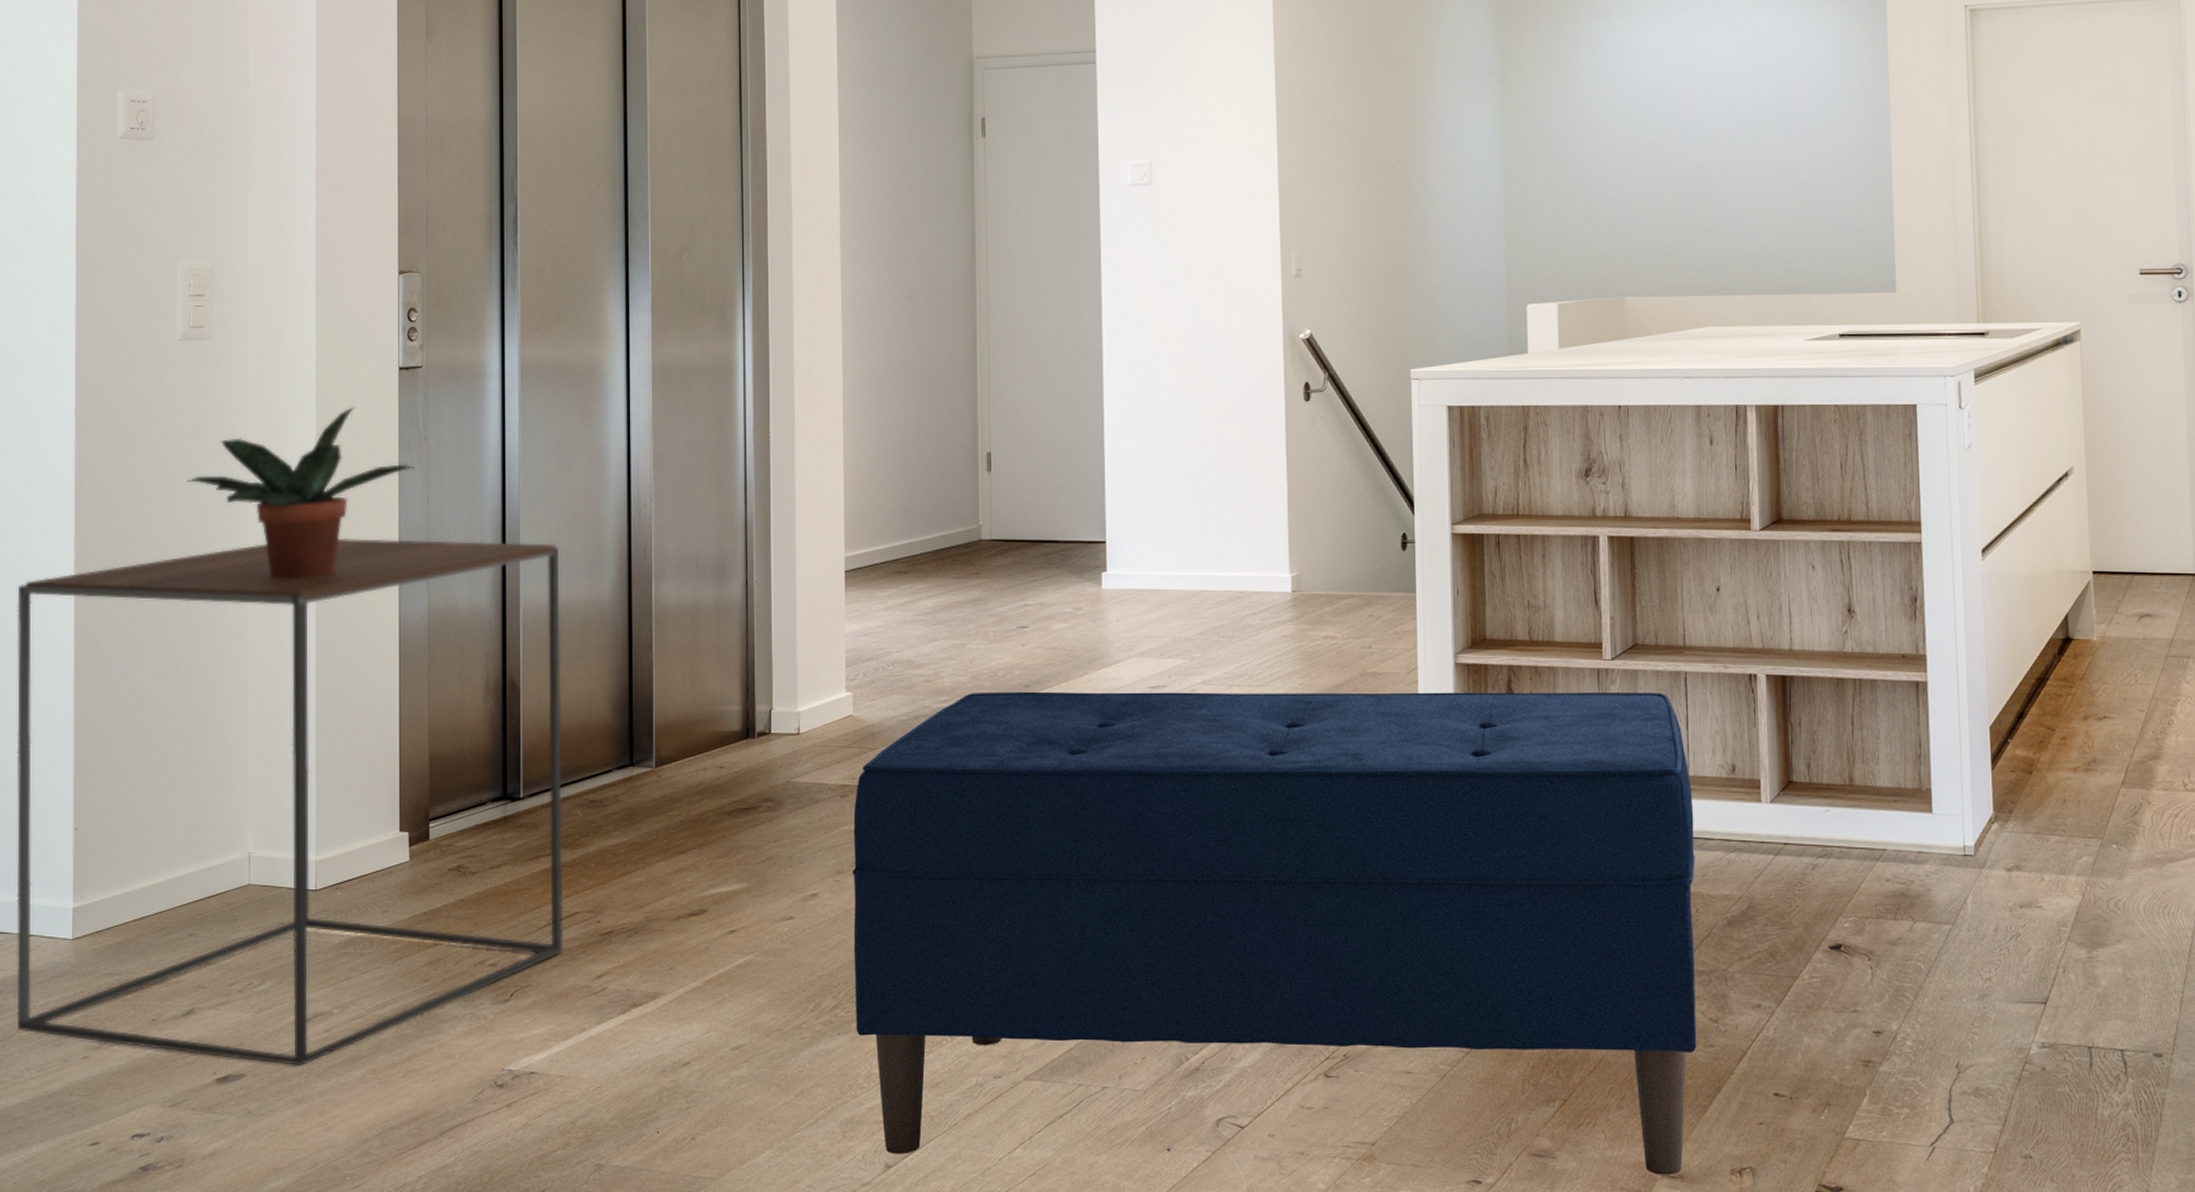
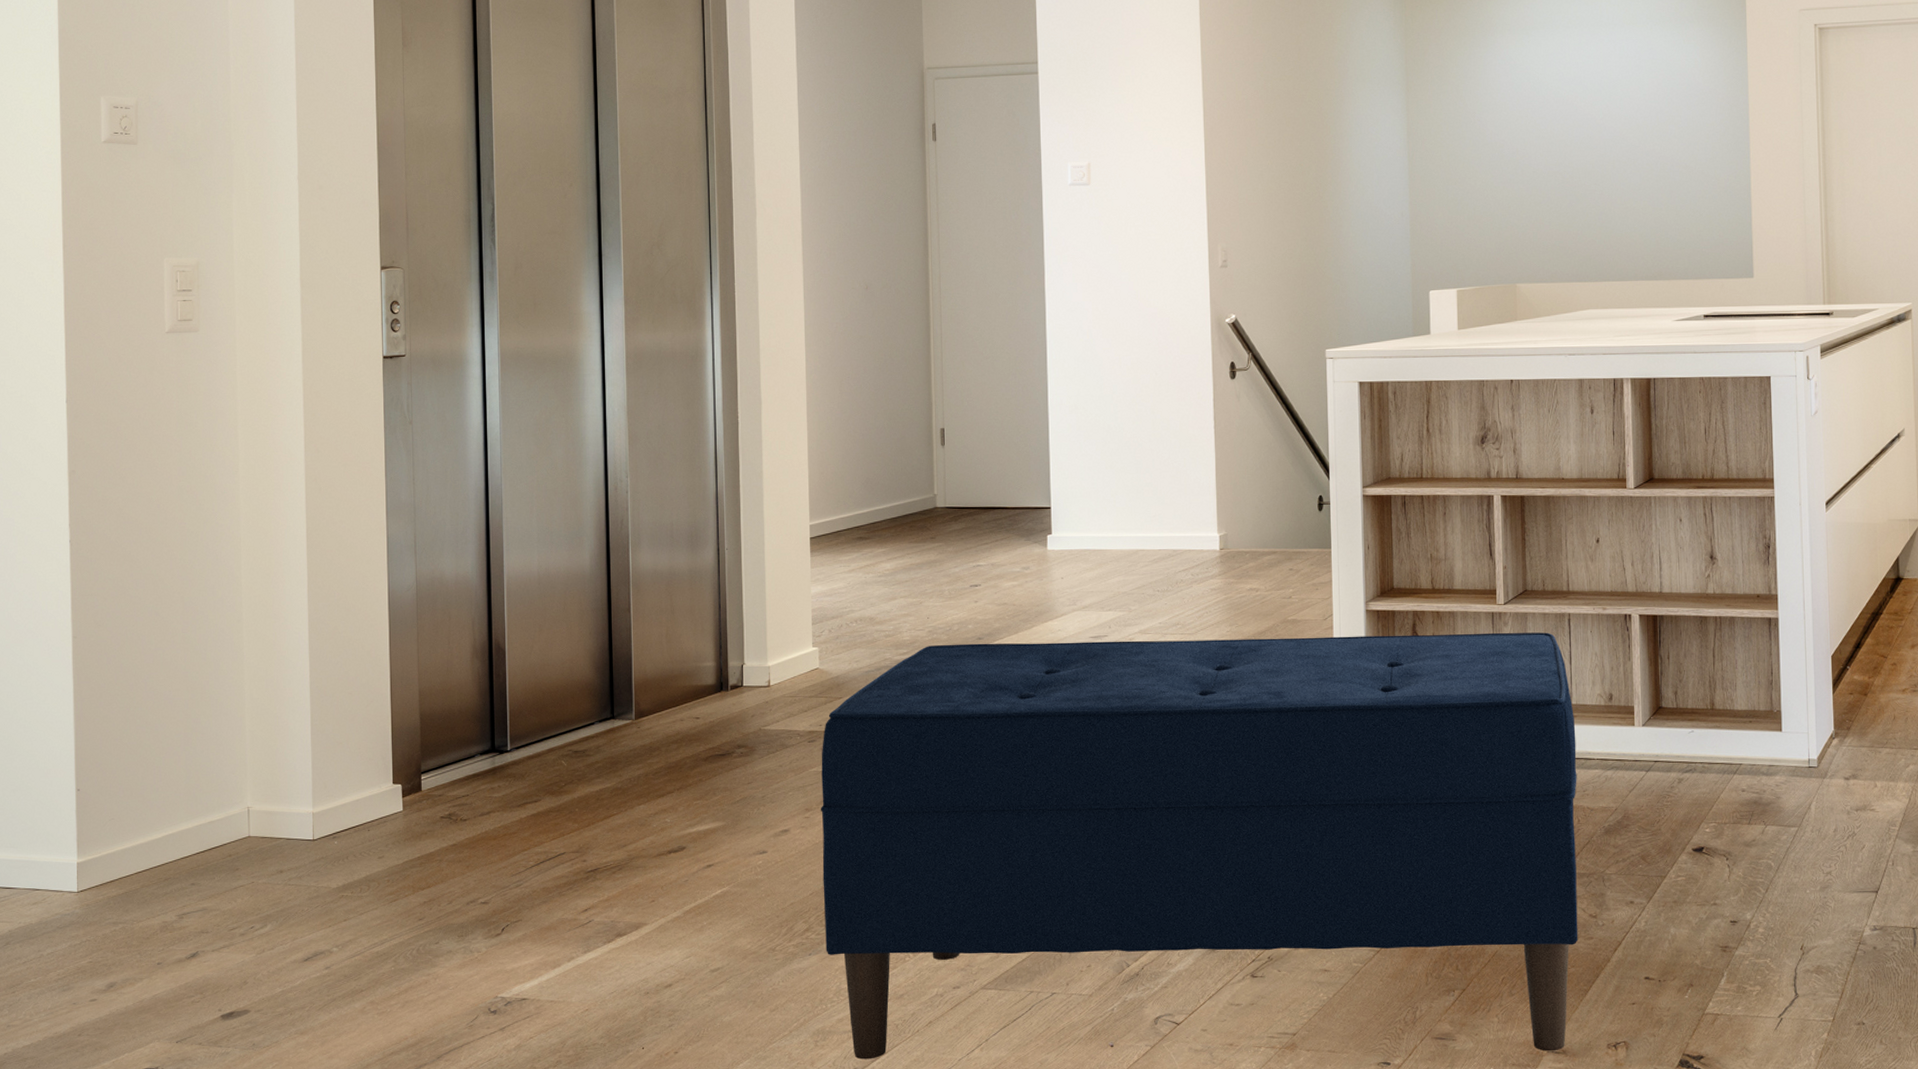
side table: present [16,538,564,1067] -> none [14,515,552,1002]
potted plant: present [187,406,415,579] -> none [178,392,401,554]

